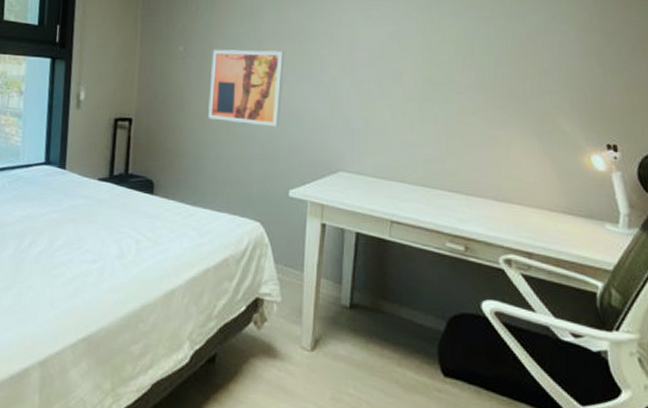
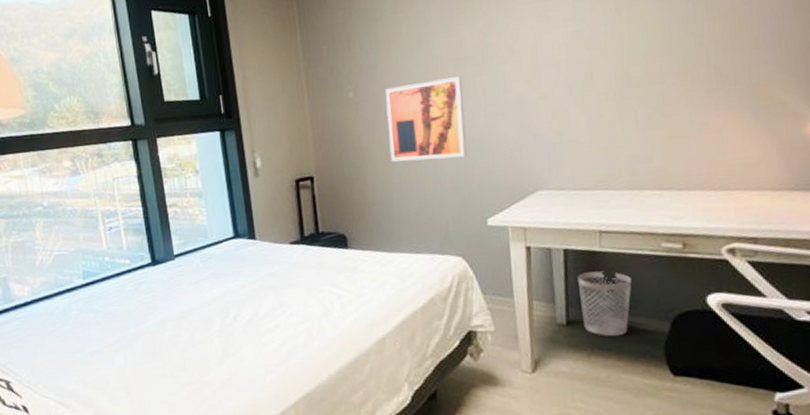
wastebasket: none [366,258,415,328] -> present [577,271,632,337]

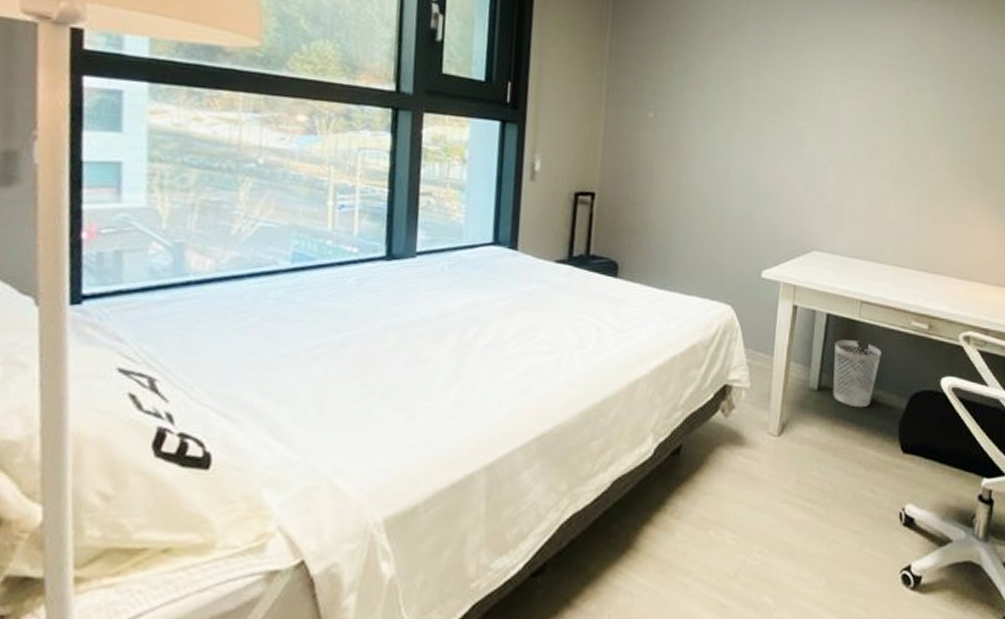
wall art: present [385,76,467,162] -> none [679,116,762,204]

